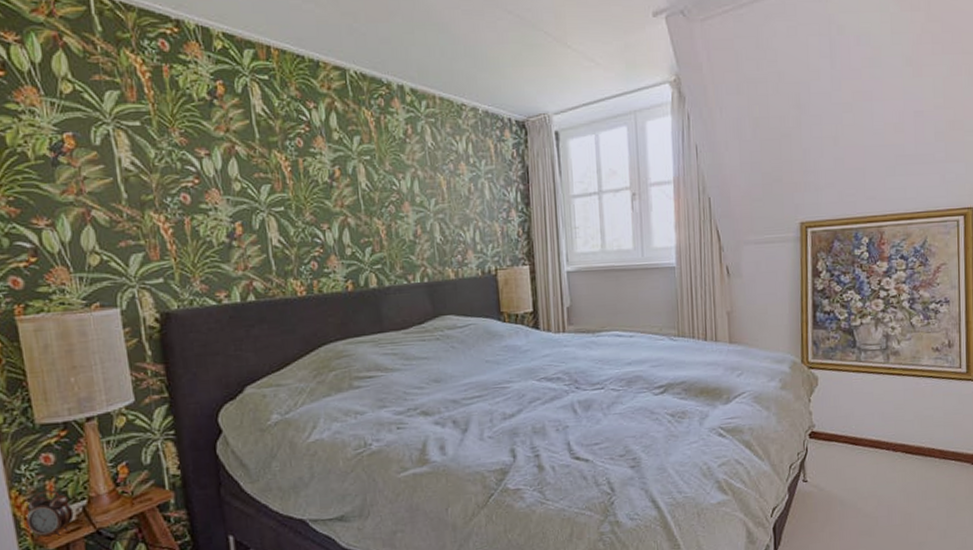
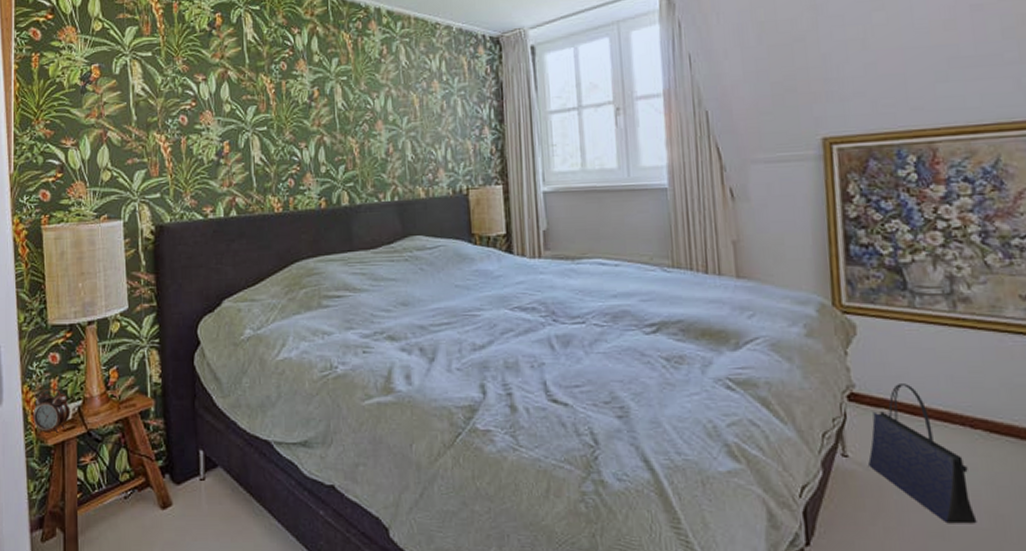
tote bag: none [822,421,893,524] -> present [868,384,977,524]

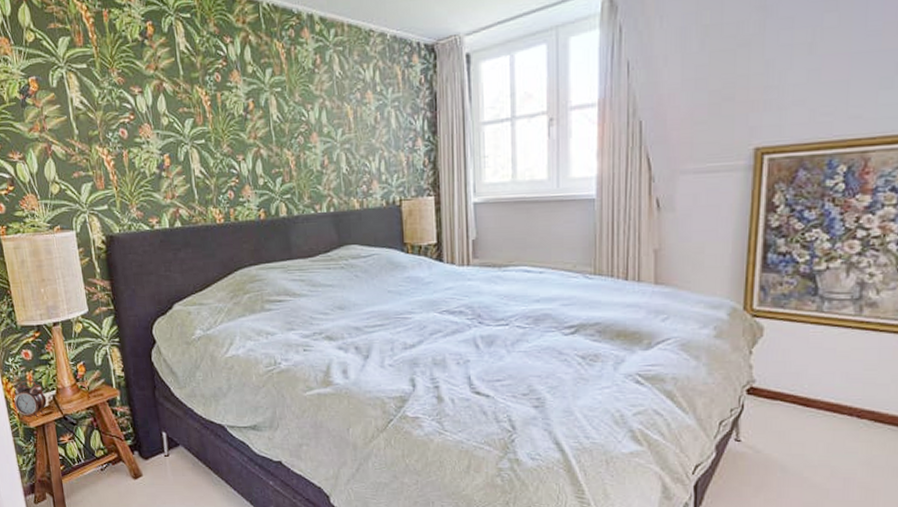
tote bag: present [868,384,977,524] -> none [758,379,850,497]

